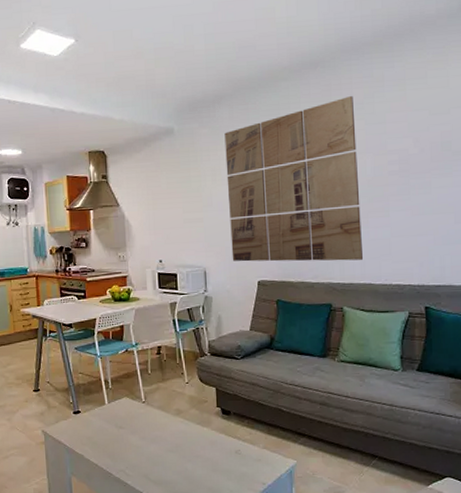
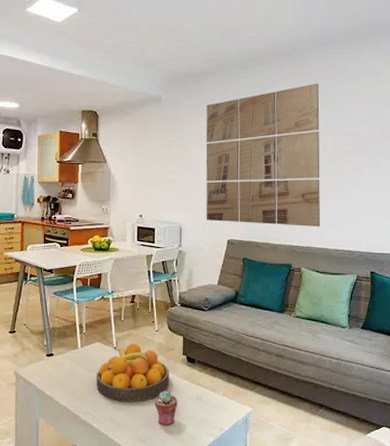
fruit bowl: none [127,397,205,458] -> present [96,343,170,402]
potted succulent: none [190,445,215,481] -> present [154,390,177,425]

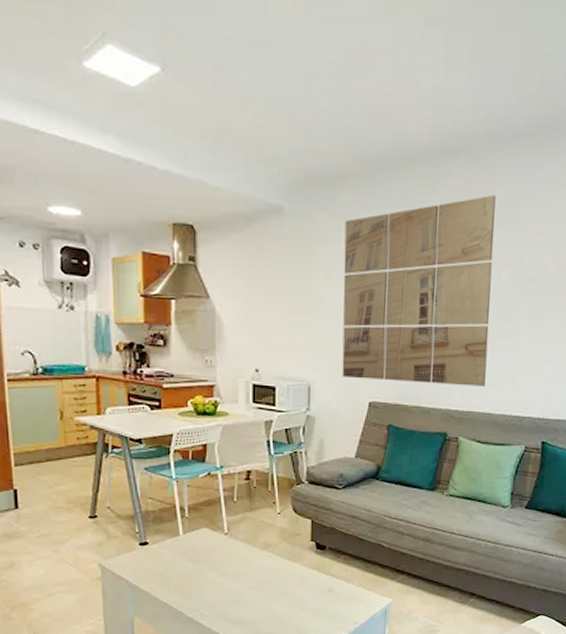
fruit bowl: present [96,343,170,402] -> none [204,528,295,596]
potted succulent: present [154,390,177,425] -> none [276,582,304,621]

